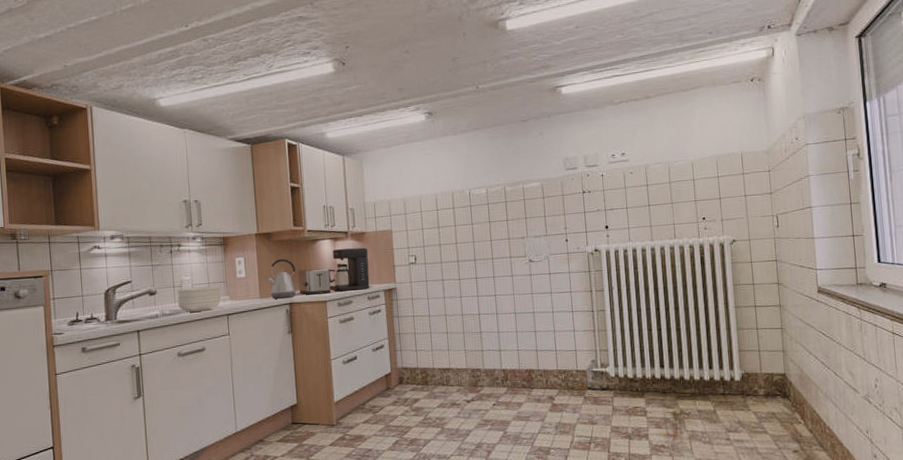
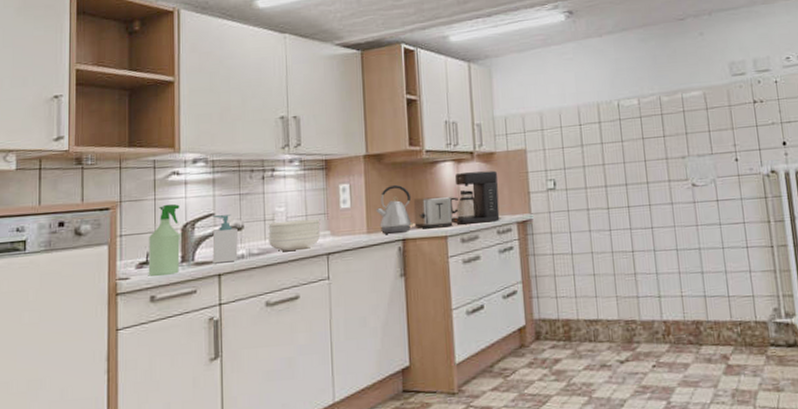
spray bottle: none [76,273,105,333] -> present [148,204,181,277]
soap bottle: none [130,282,153,322] -> present [212,214,238,264]

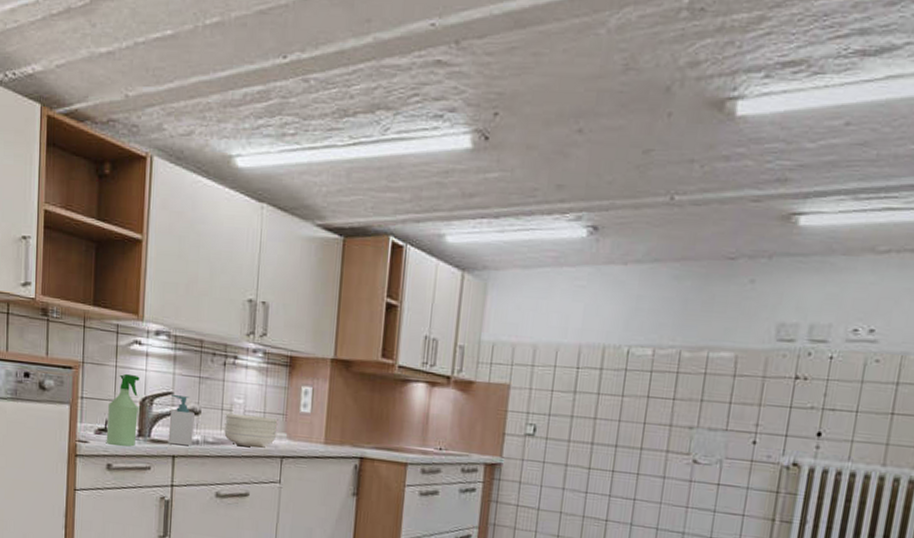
kettle: present [375,184,414,235] -> none [335,397,376,452]
toaster: present [413,196,453,229] -> none [374,417,419,454]
coffee maker: present [450,170,500,225] -> none [415,398,474,459]

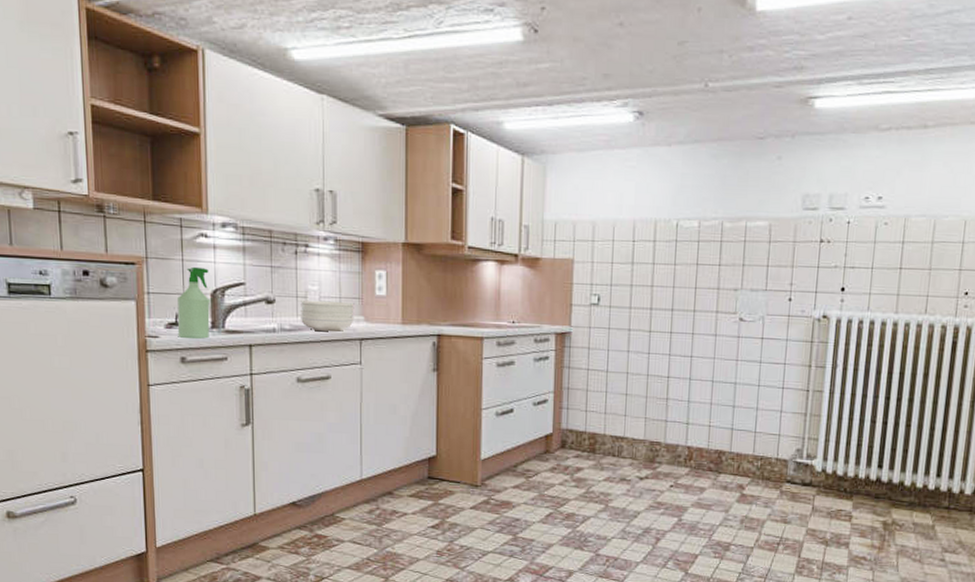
soap bottle: present [168,394,195,447] -> none [243,284,269,335]

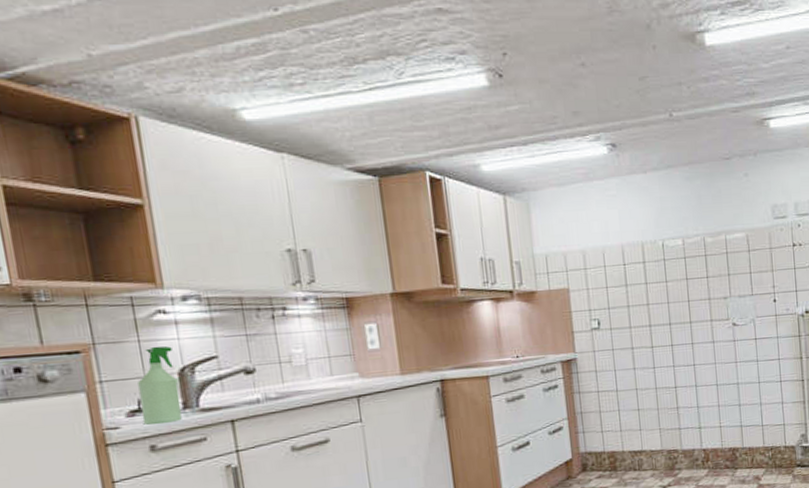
bowl: present [299,299,354,333] -> none [285,360,348,396]

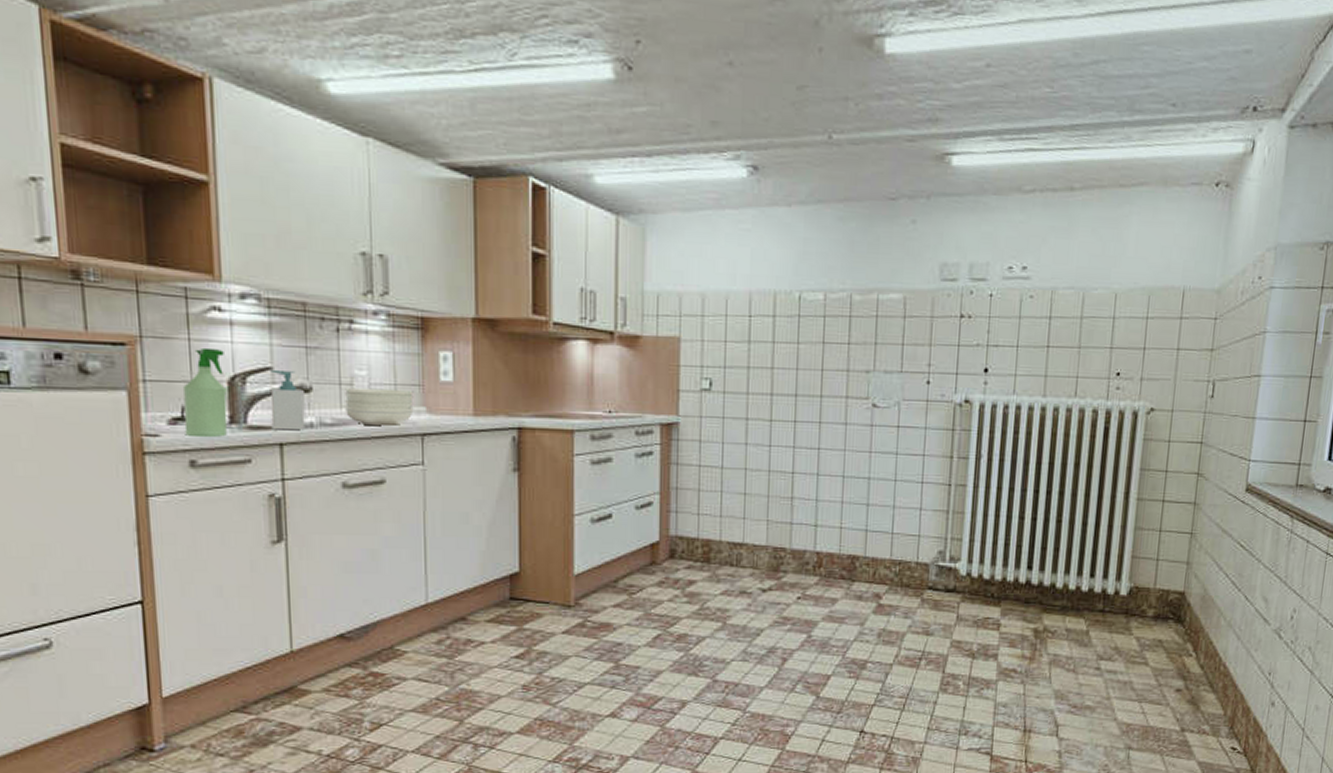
soap bottle: none [216,357,253,410] -> present [270,369,306,431]
bowl: none [285,360,348,396] -> present [343,387,414,427]

